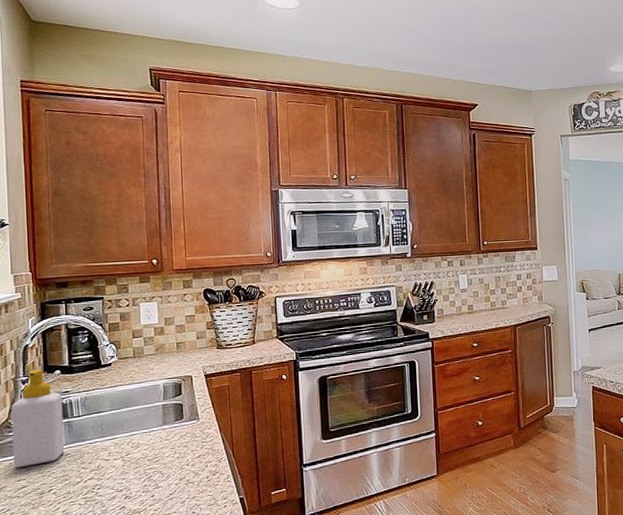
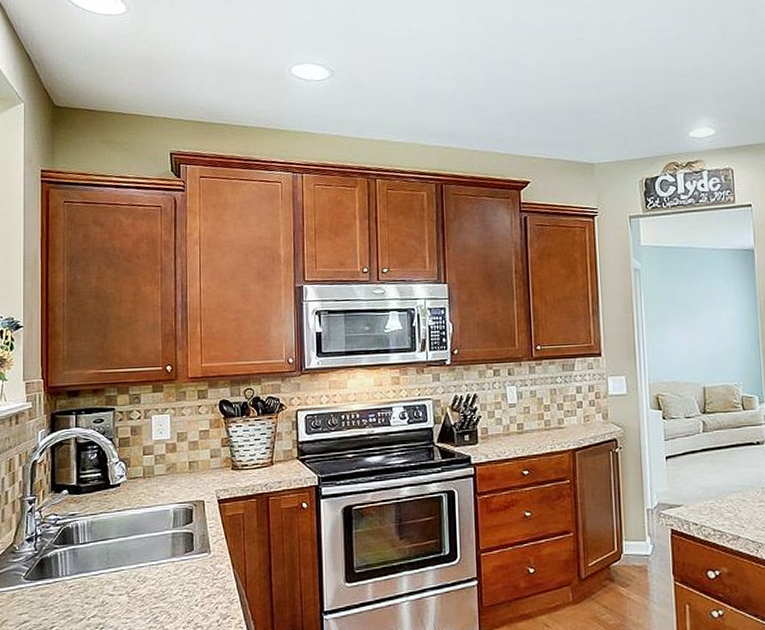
soap bottle: present [11,369,65,468] -> none [17,488,69,599]

